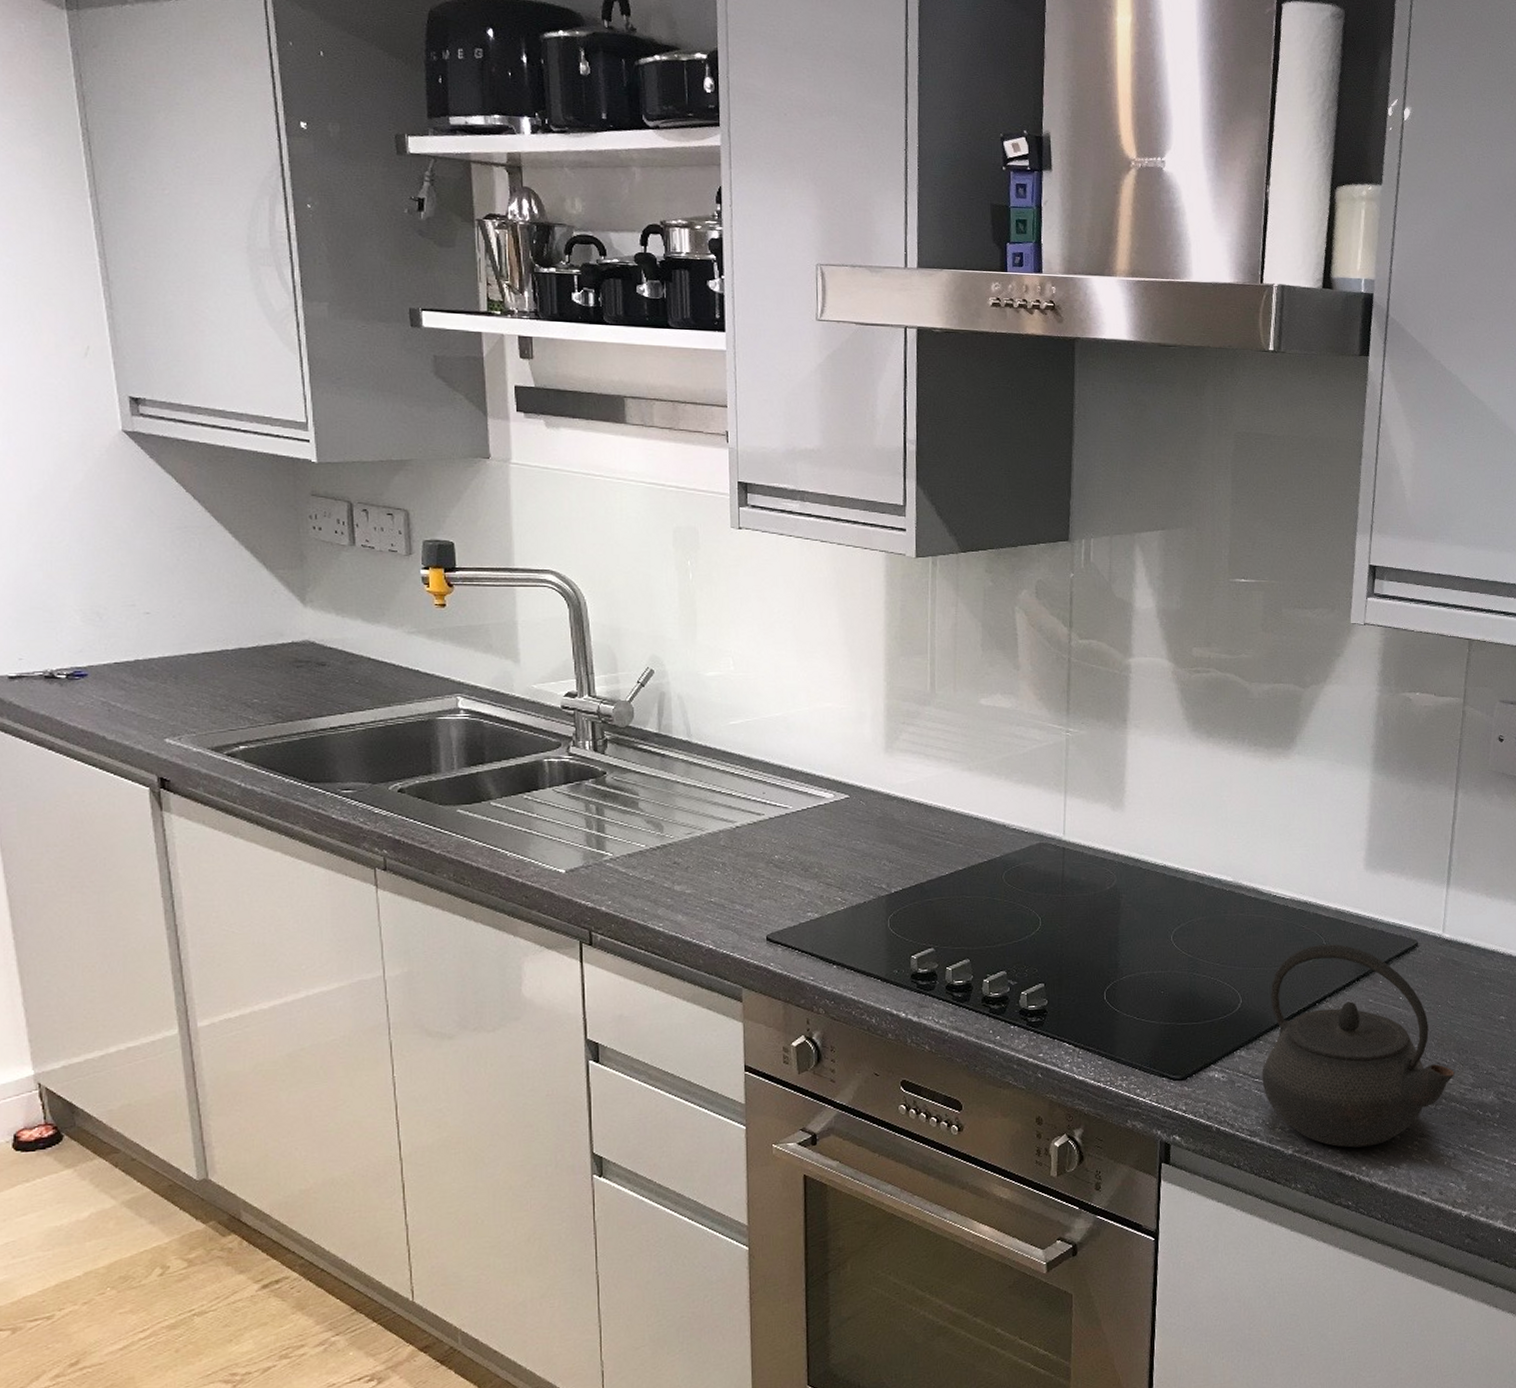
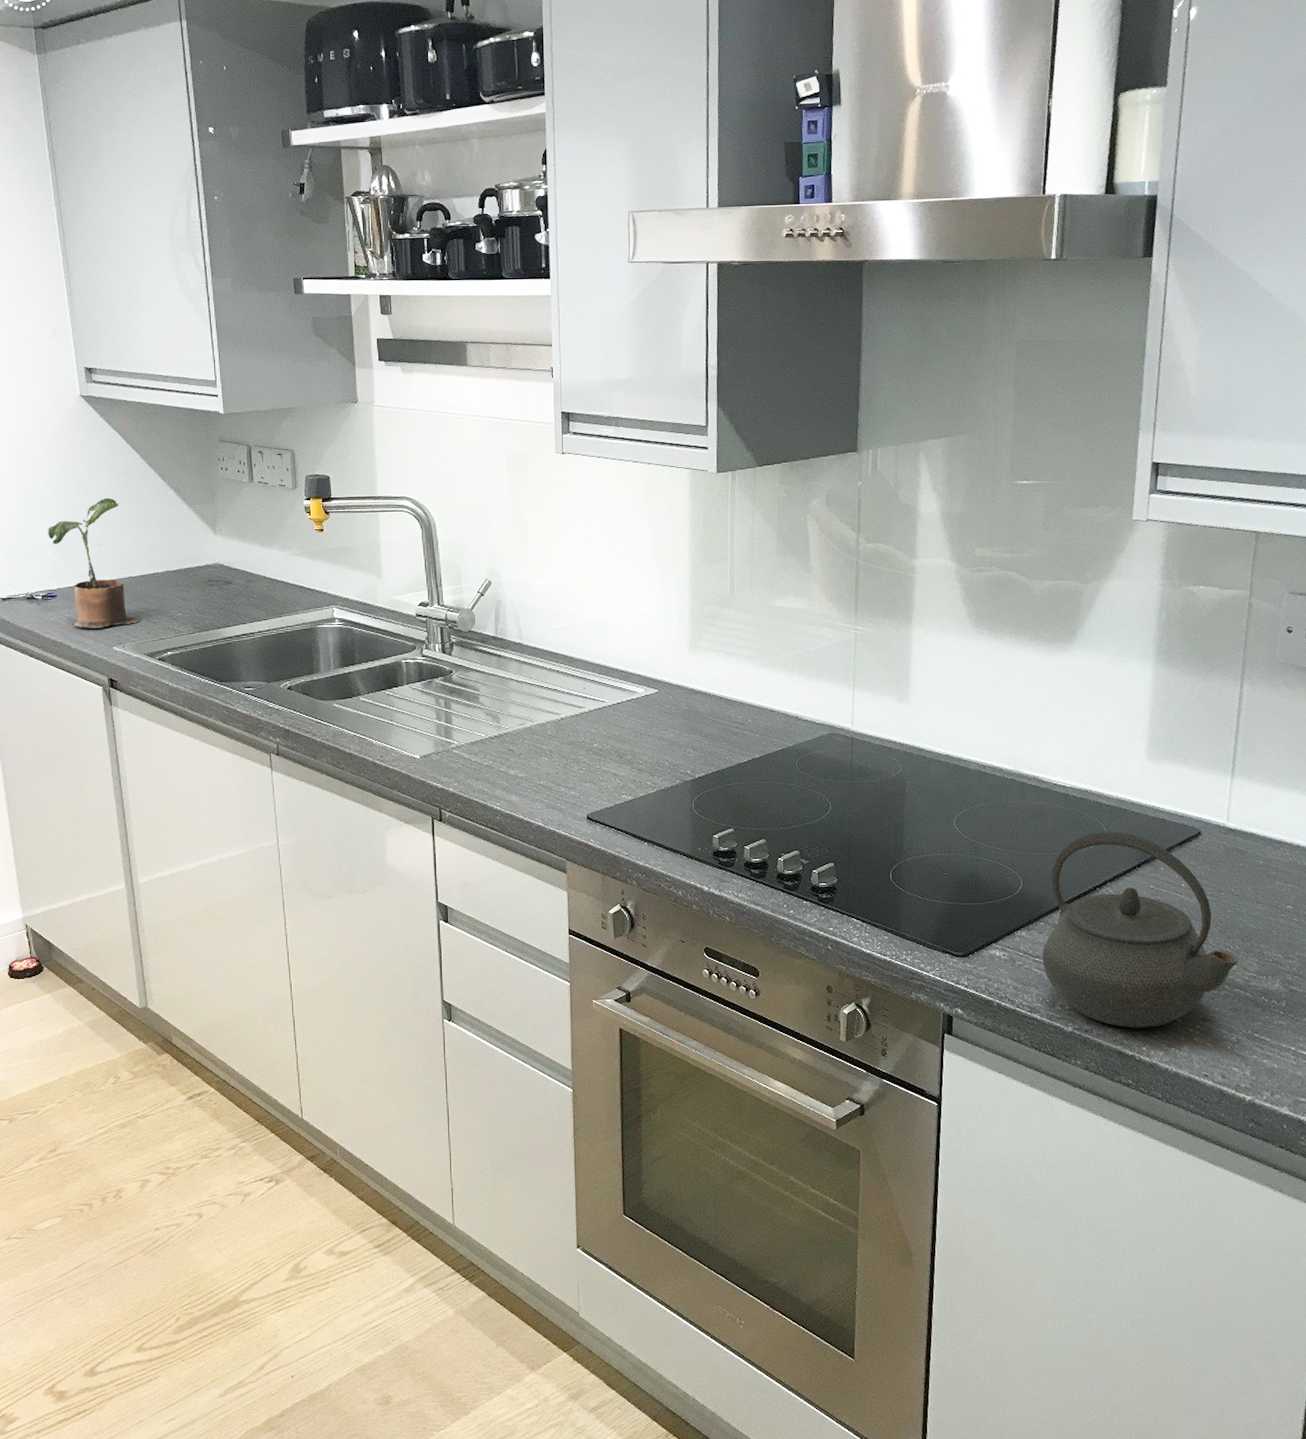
potted plant: none [75,556,203,716] -> present [48,497,141,629]

